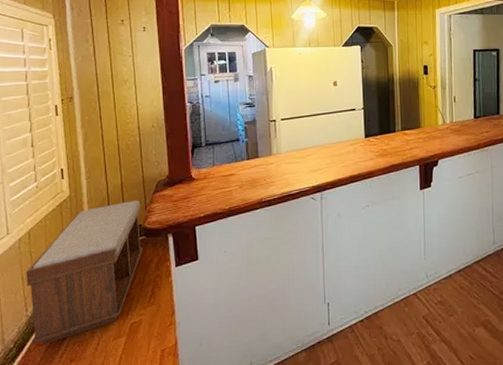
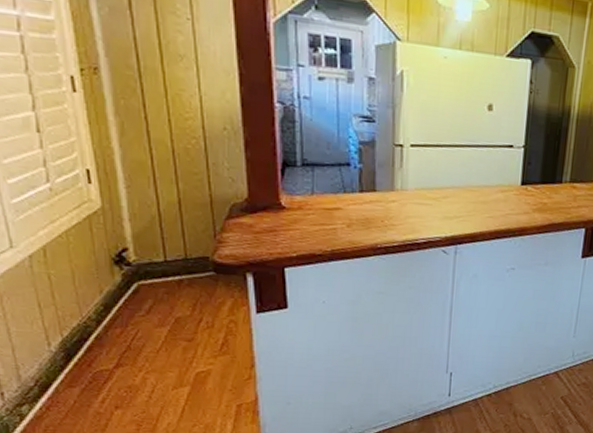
bench: present [26,200,143,345] -> none [44,224,211,387]

